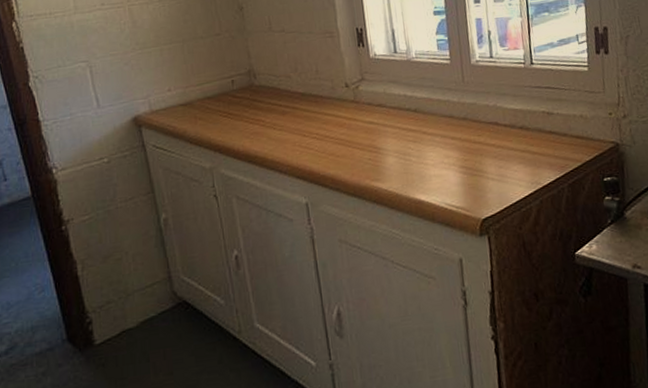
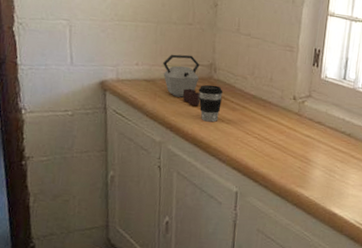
kettle: none [197,66,246,121] -> present [163,54,201,106]
coffee cup: none [241,92,270,134] -> present [198,84,223,123]

